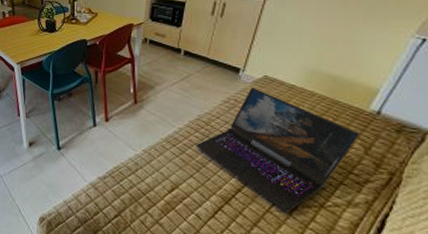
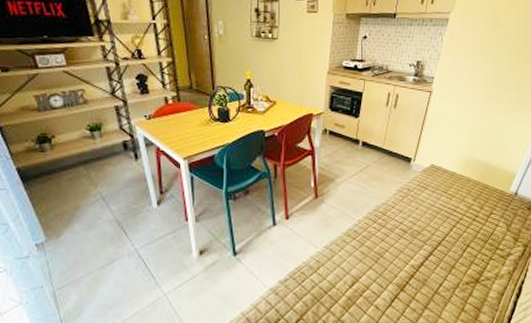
laptop: present [196,87,361,214] -> none [374,176,504,292]

